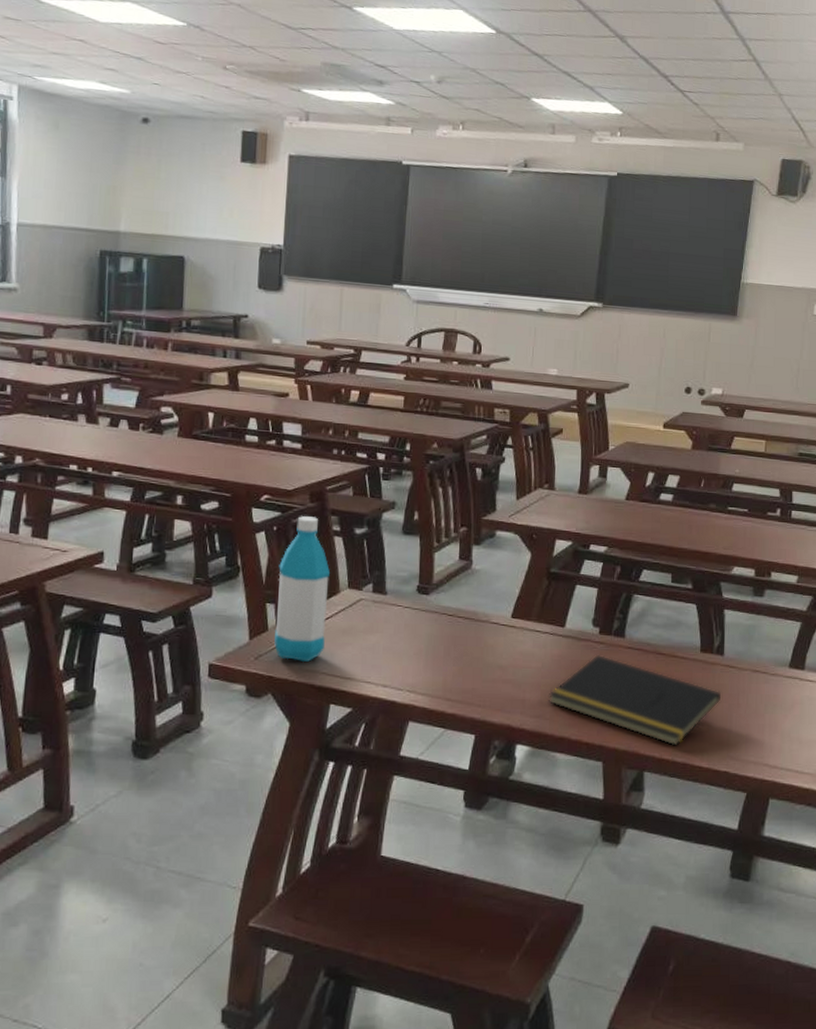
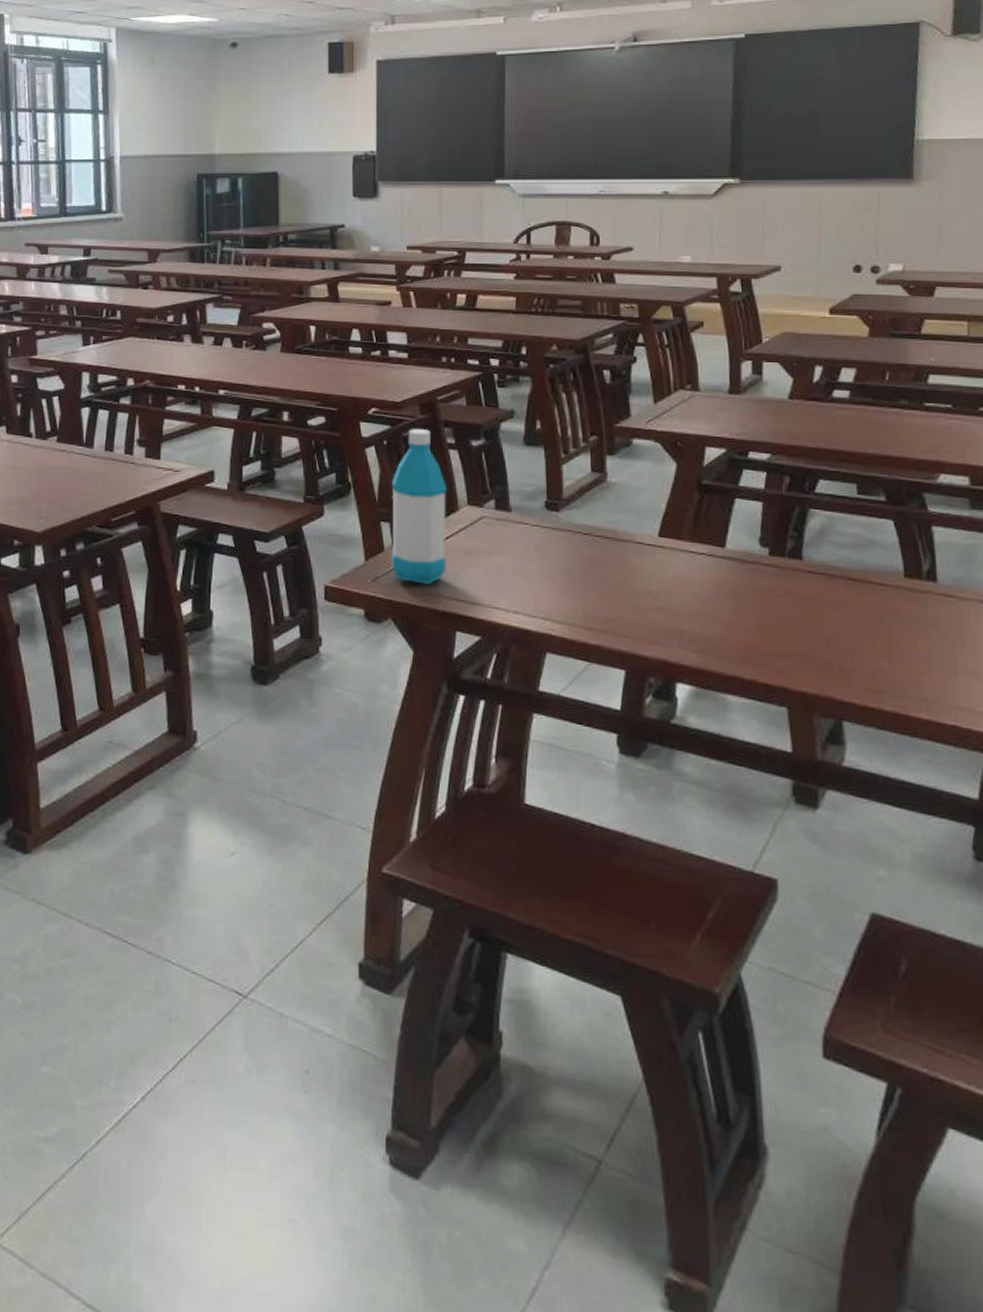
notepad: present [549,654,722,746] -> none [712,579,940,692]

